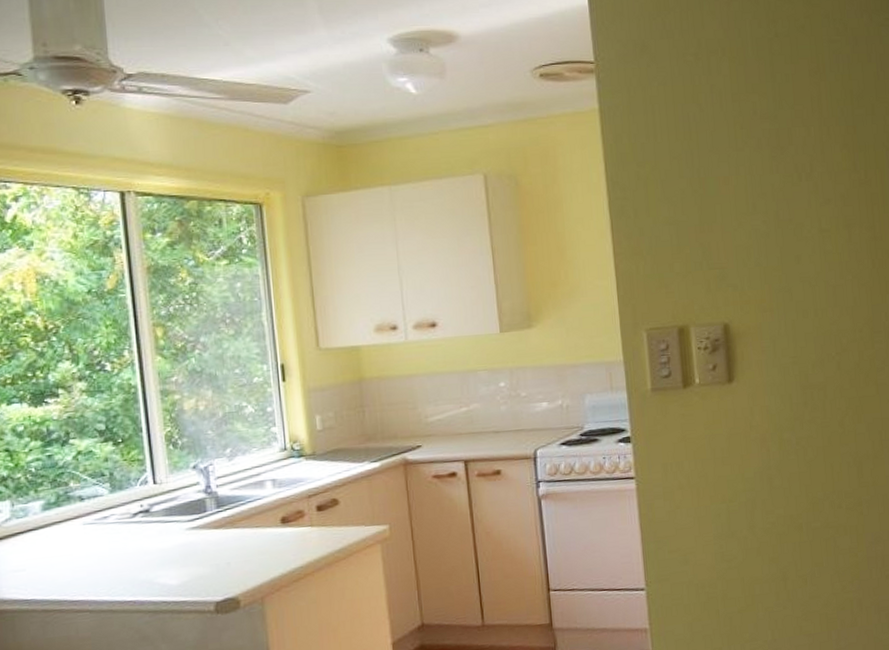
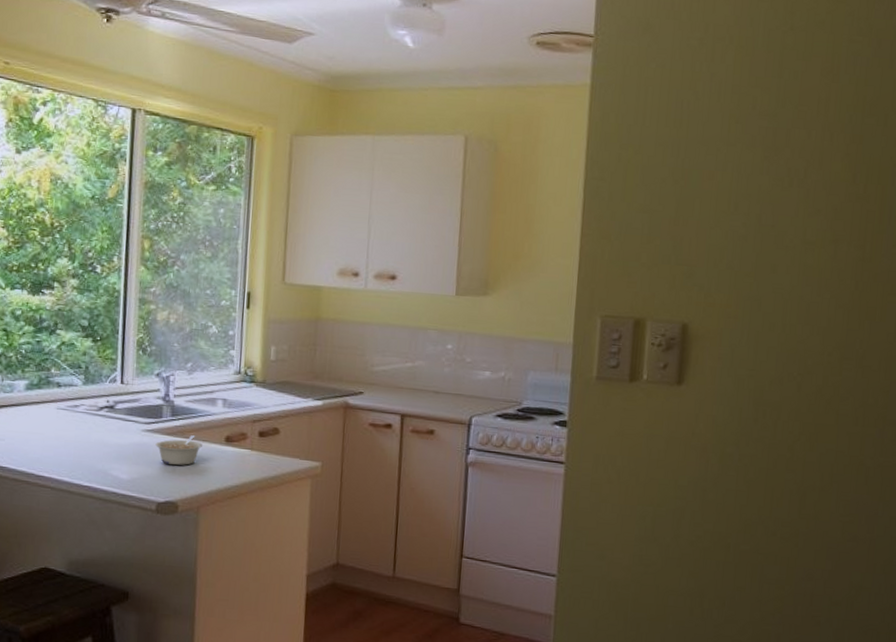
legume: none [203,523,258,560] -> present [155,435,203,466]

